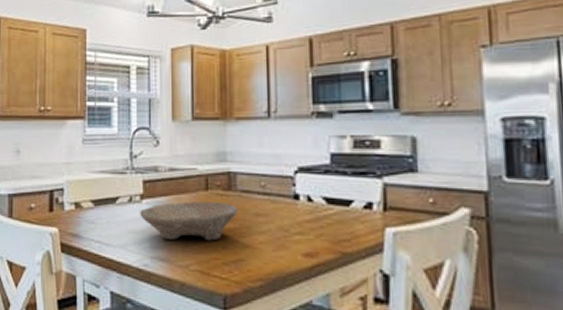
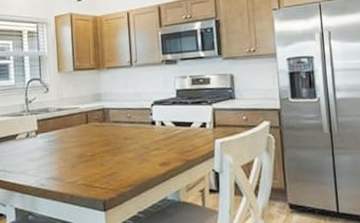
bowl: present [140,202,238,241] -> none [36,131,111,163]

